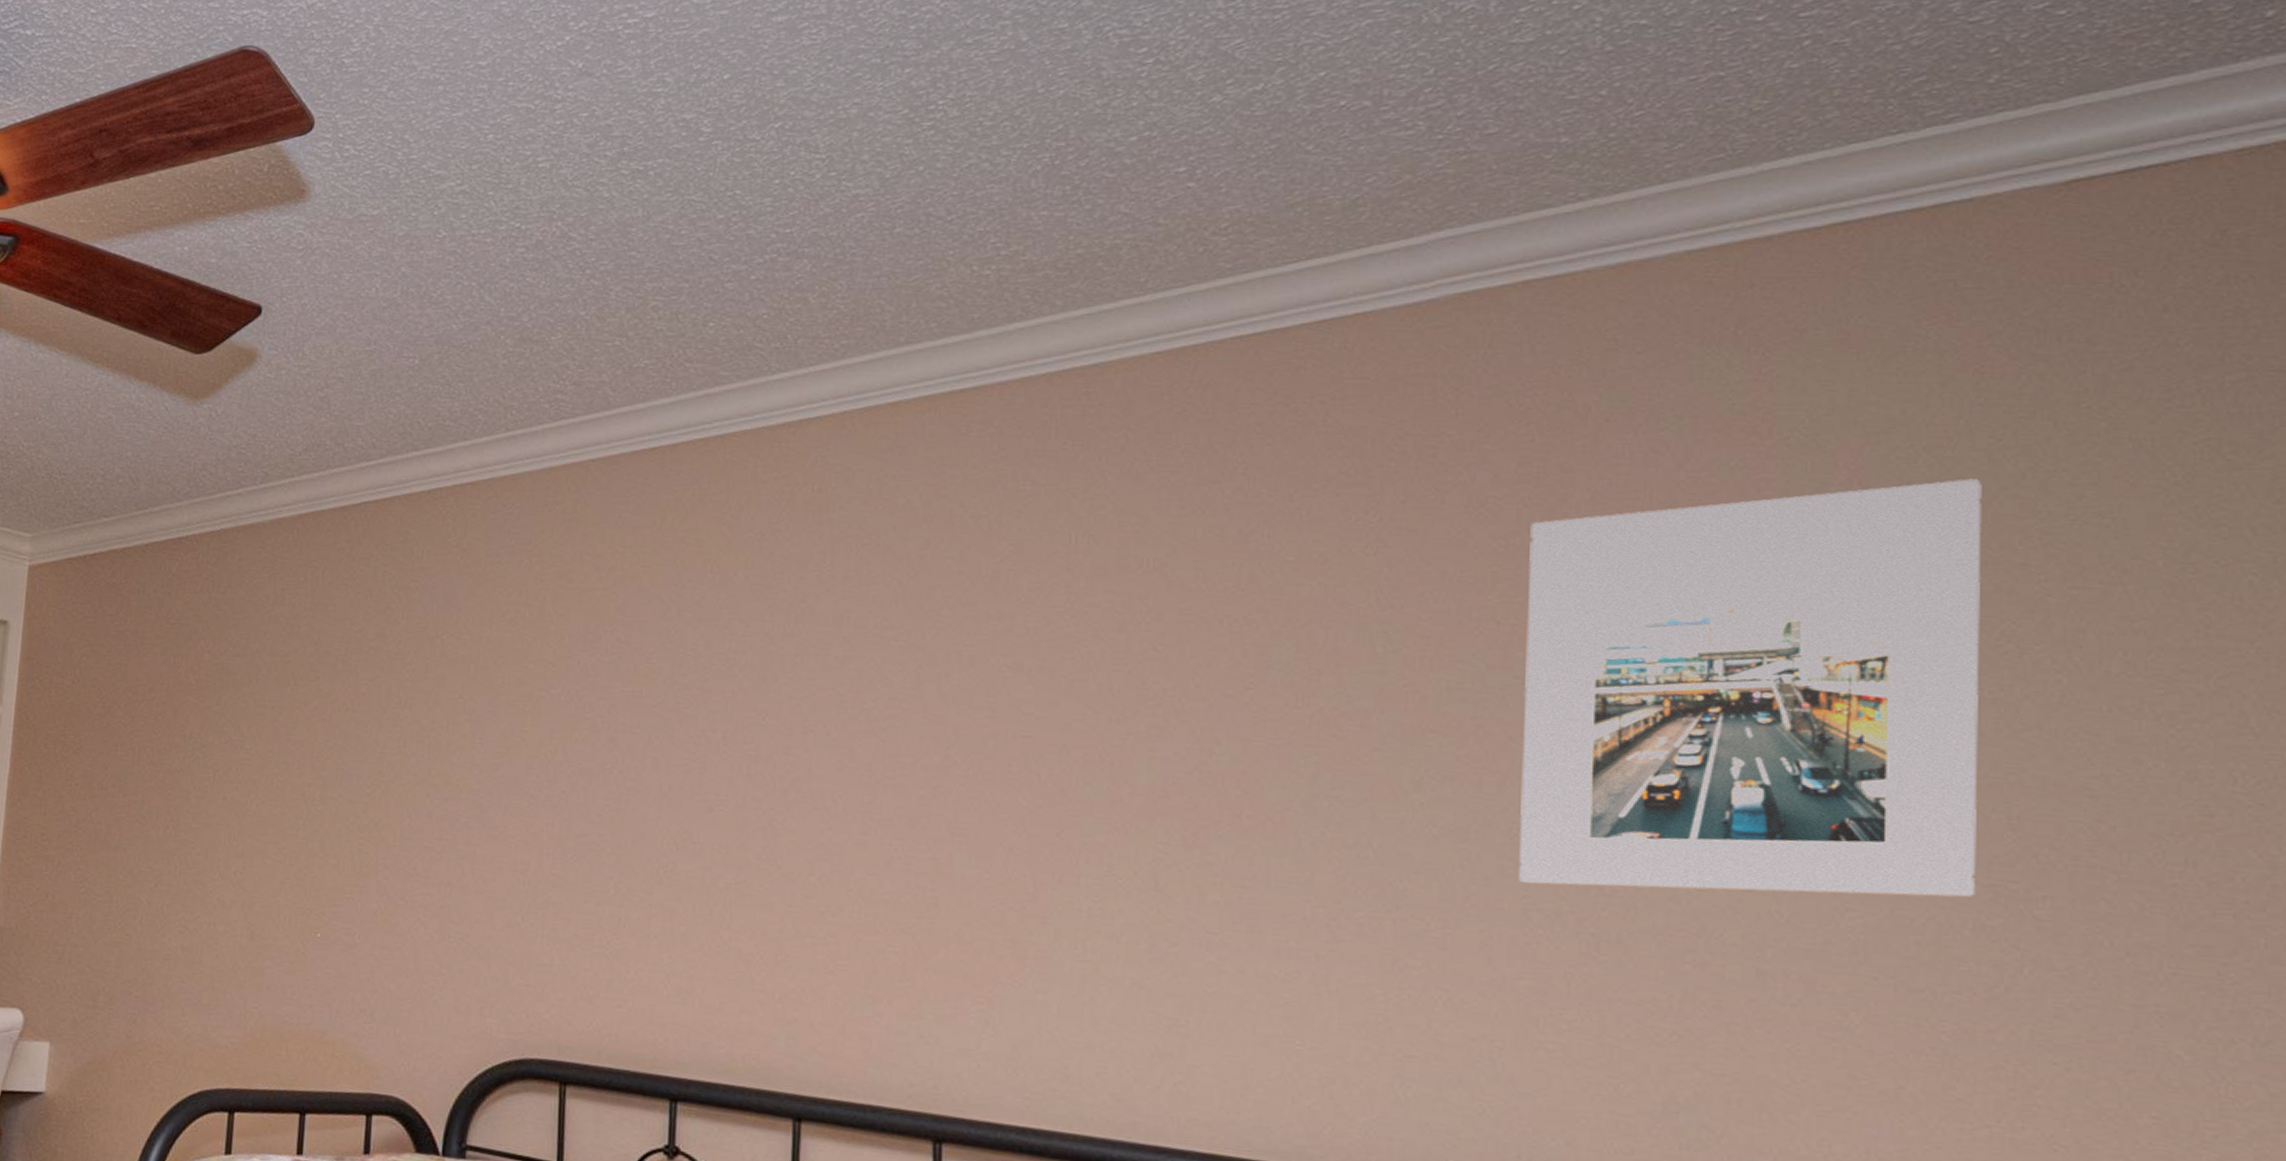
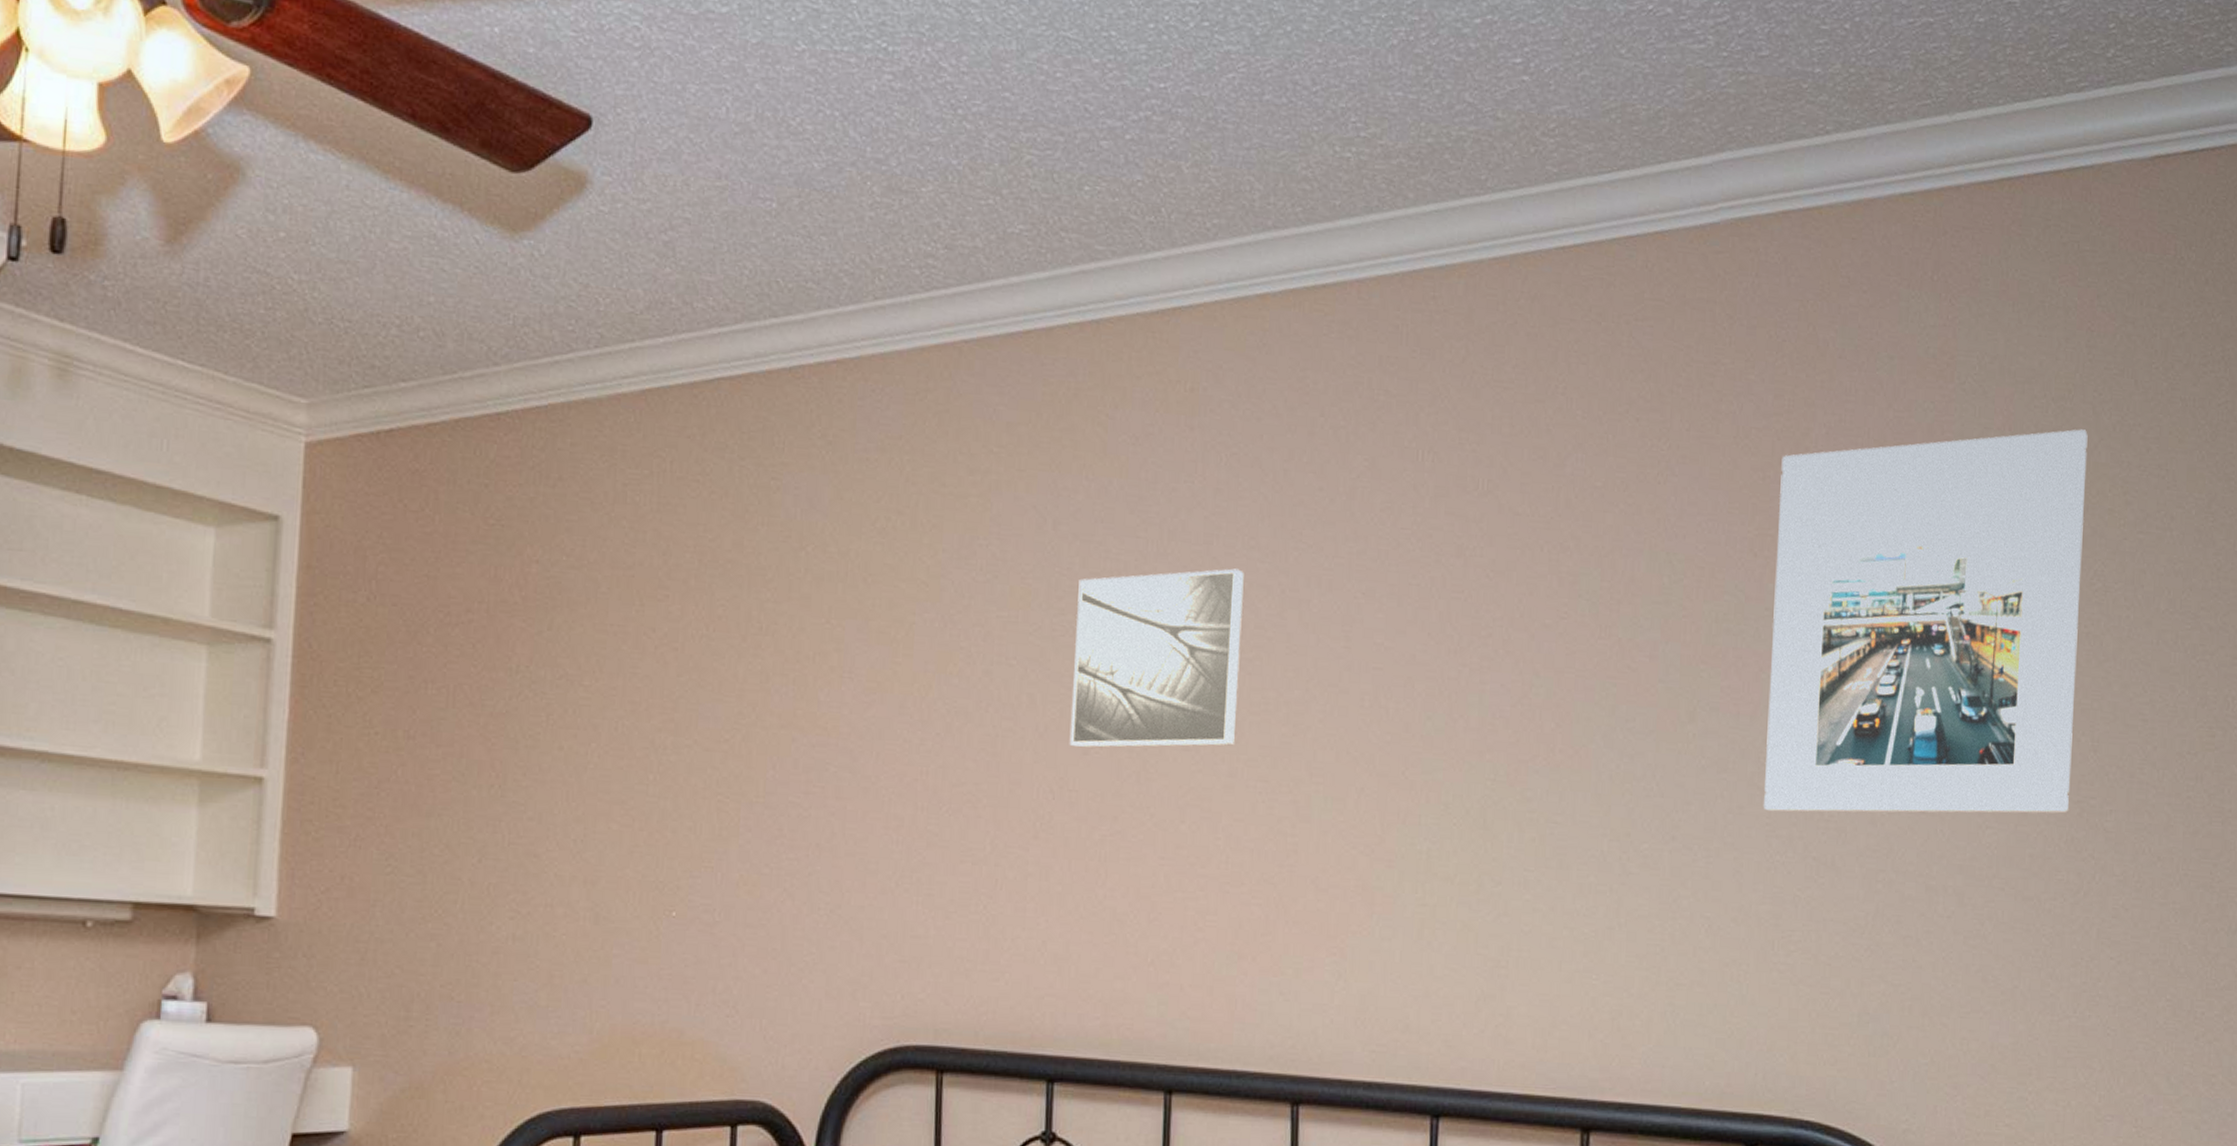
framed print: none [693,647,877,807] -> present [1069,568,1244,748]

